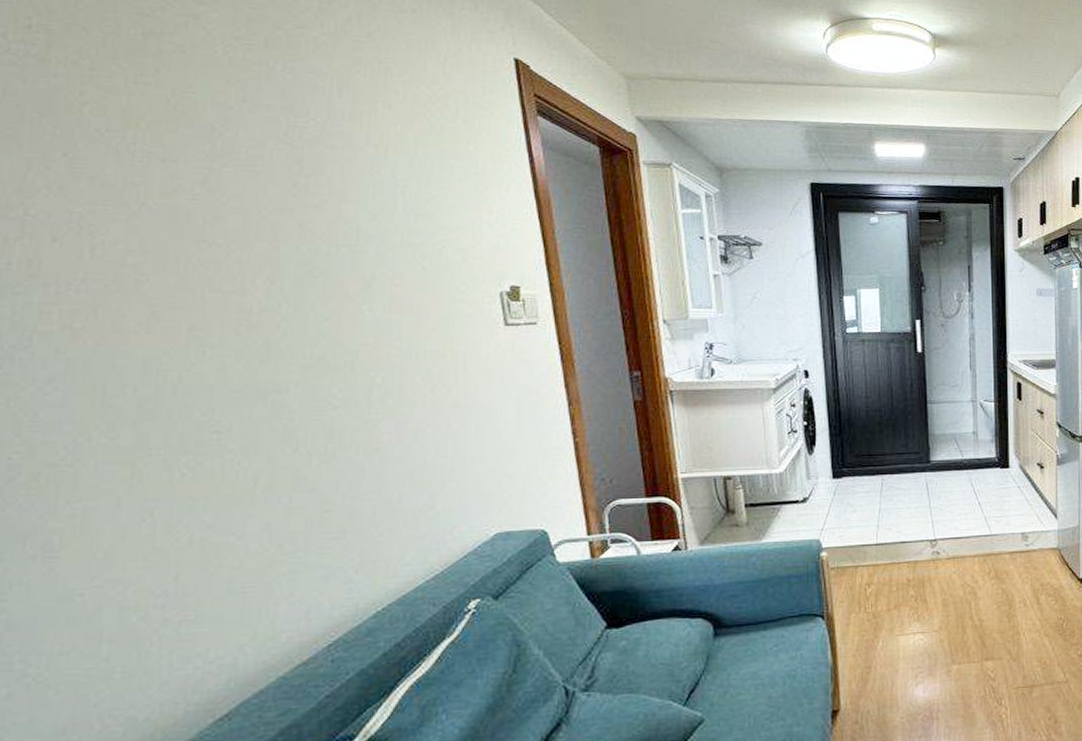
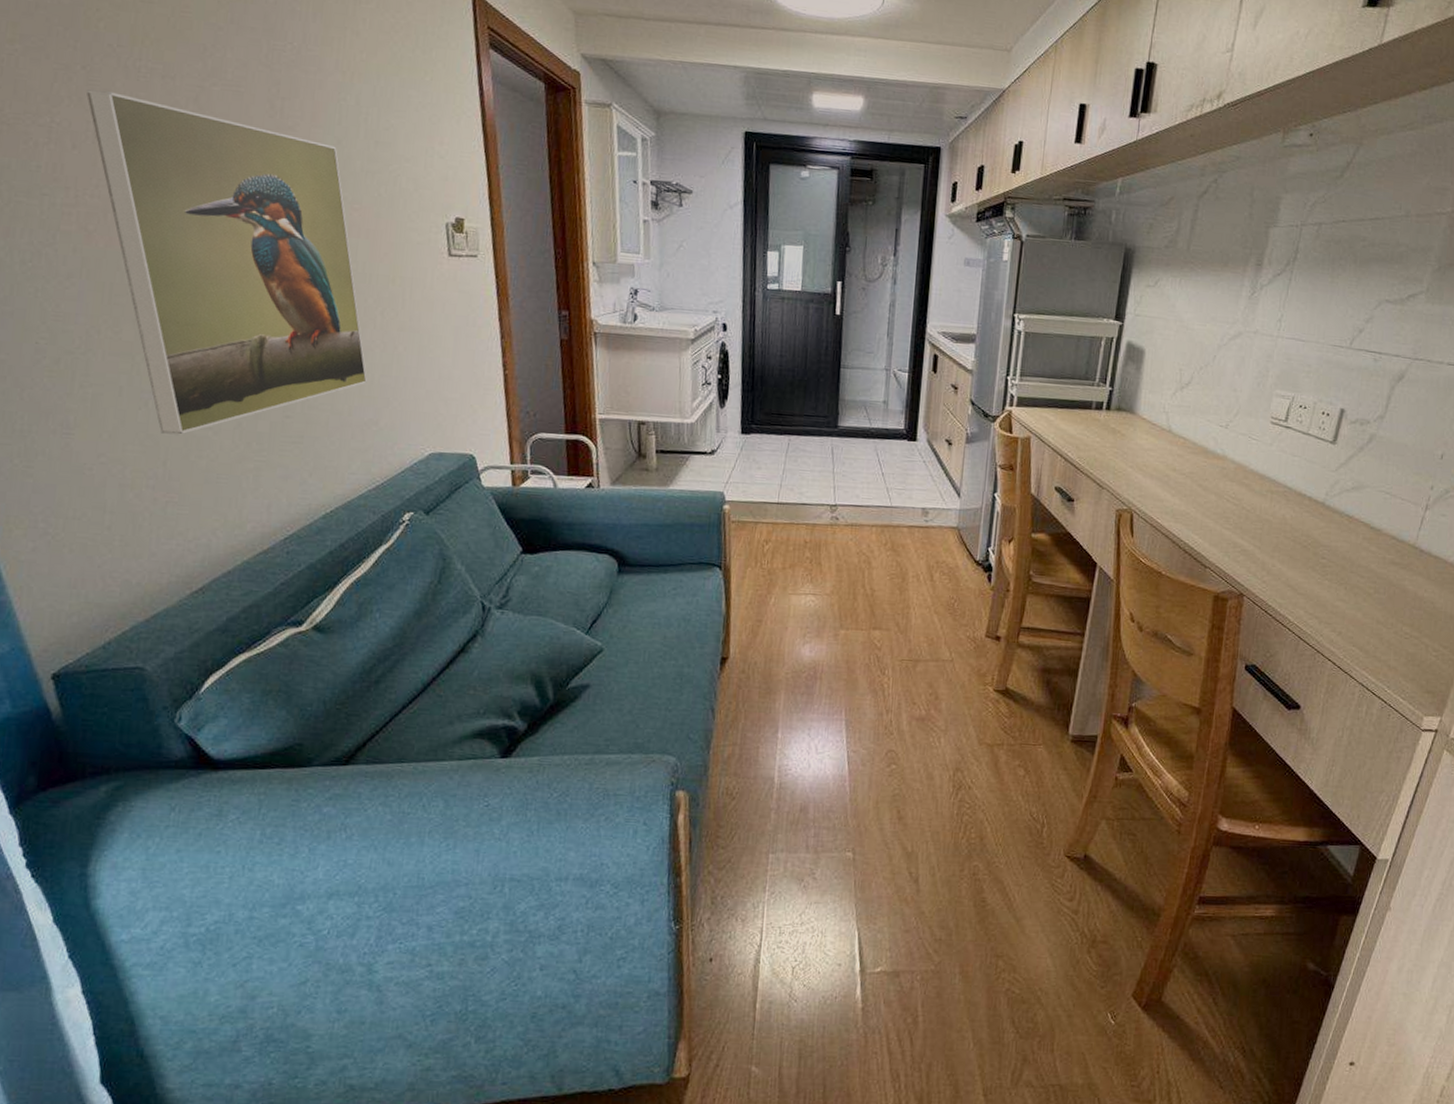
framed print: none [68,178,419,545] -> present [86,89,367,435]

